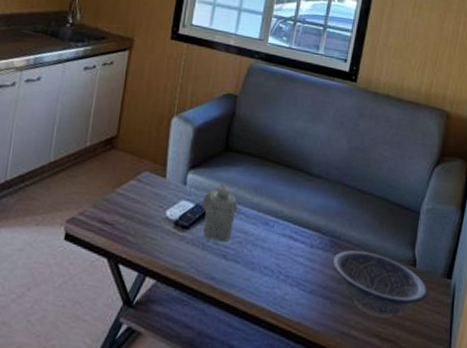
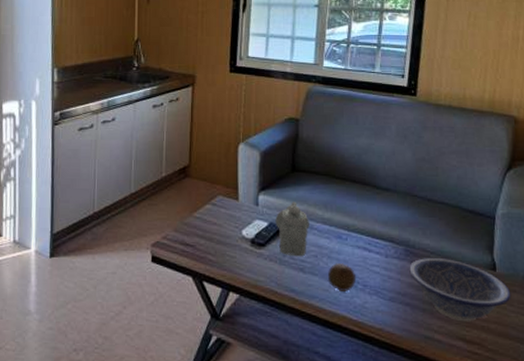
fruit: none [249,251,280,283] -> present [327,263,357,293]

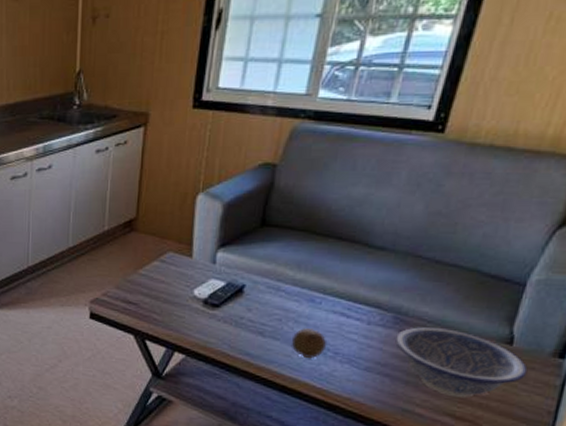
teapot: present [275,201,309,257] -> none [234,260,276,320]

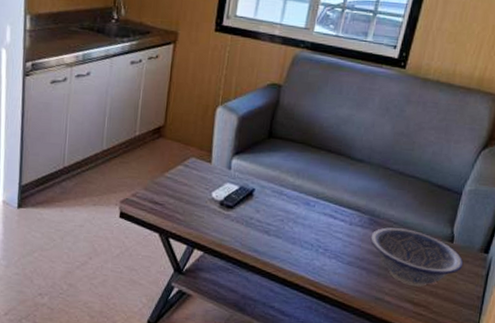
fruit: present [290,328,327,359] -> none [290,228,319,255]

